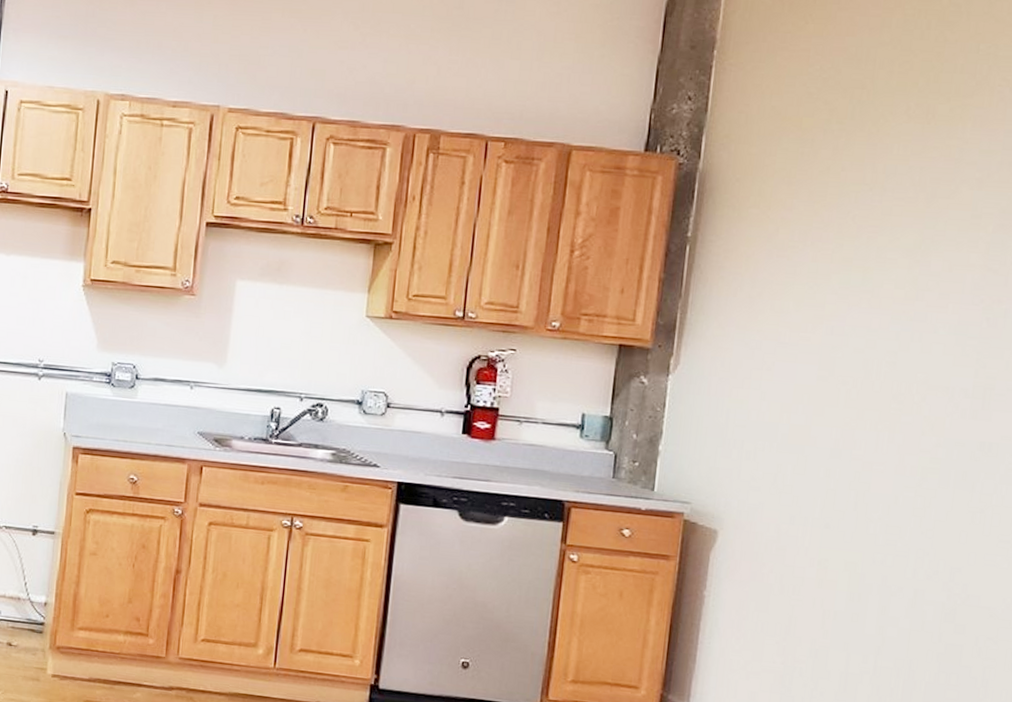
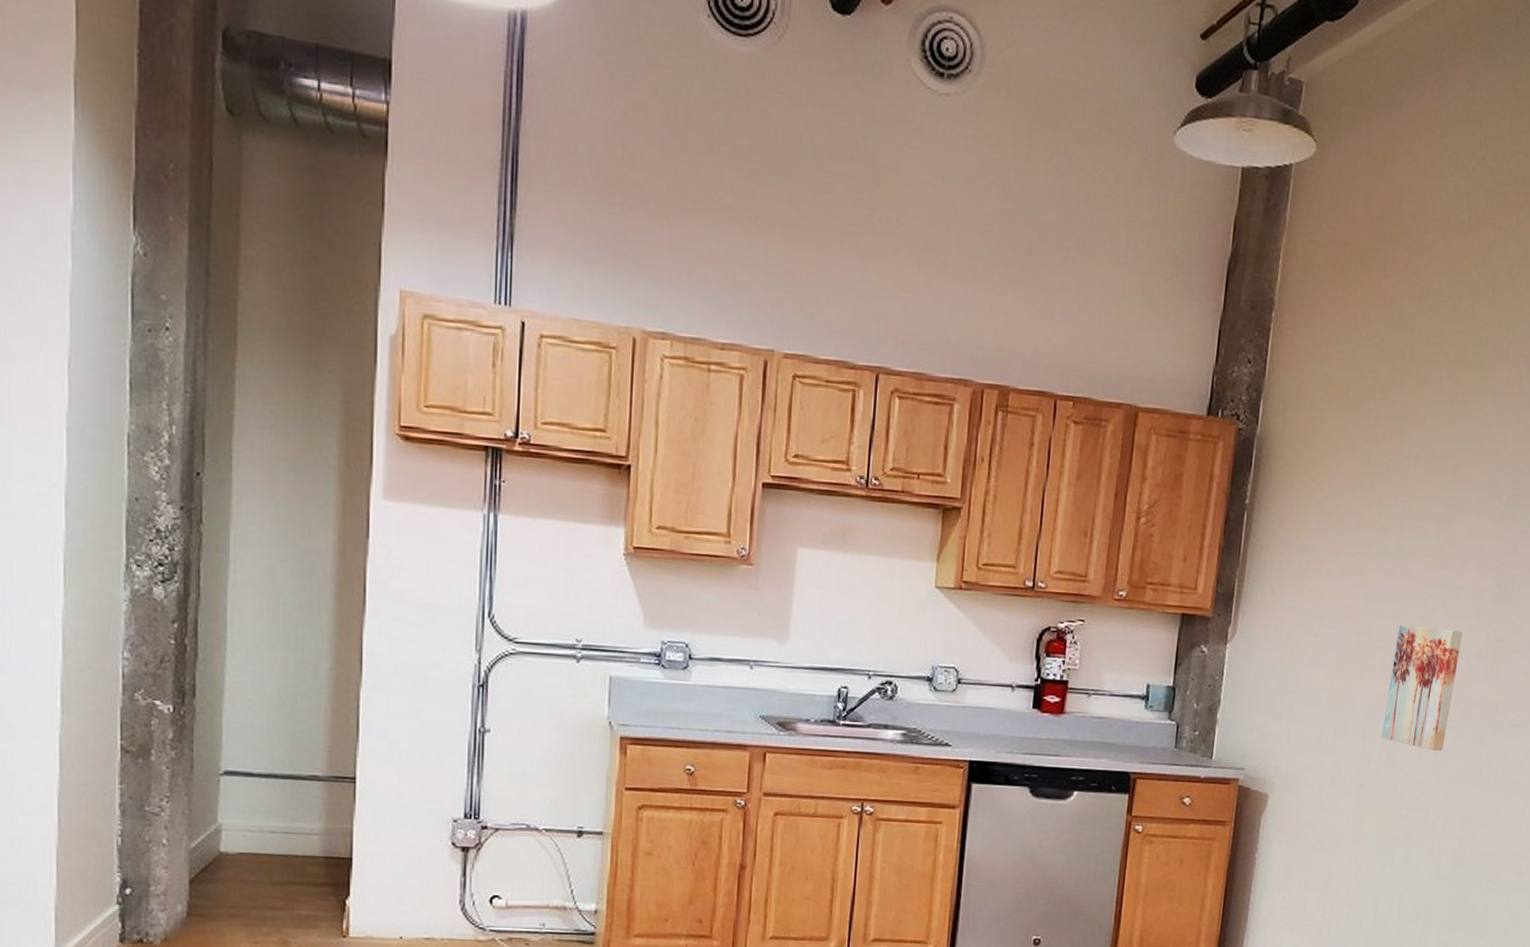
wall art: none [848,359,944,494] -> present [1381,625,1463,751]

